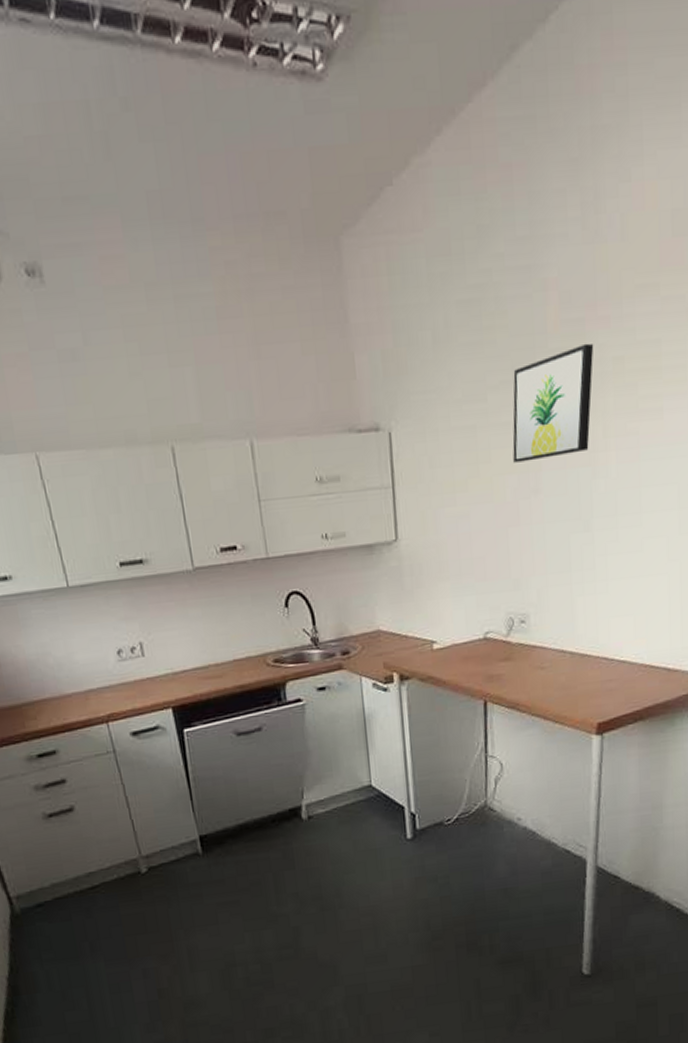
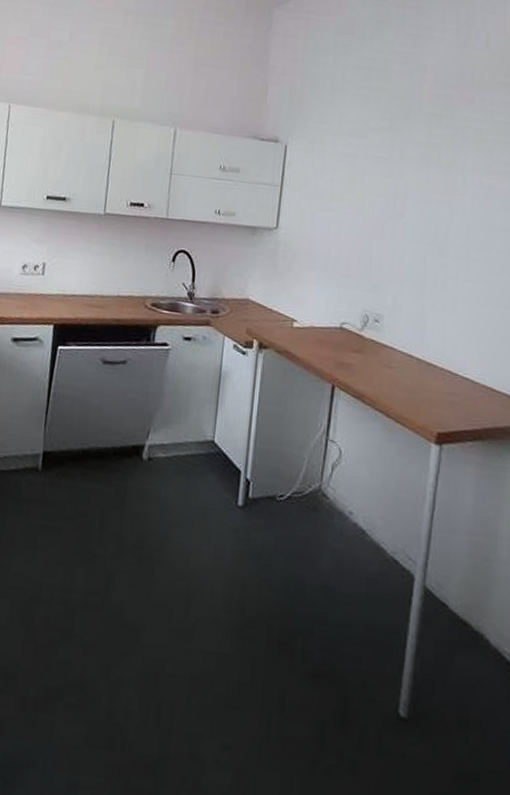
wall art: present [512,343,594,463] -> none [384,113,459,192]

